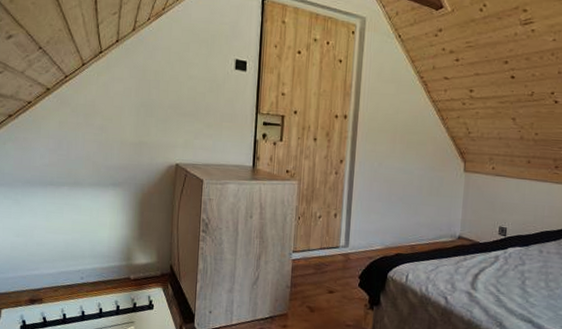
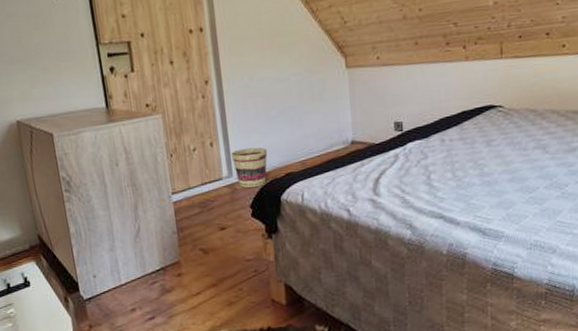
basket: none [350,224,383,261] -> present [230,147,268,188]

